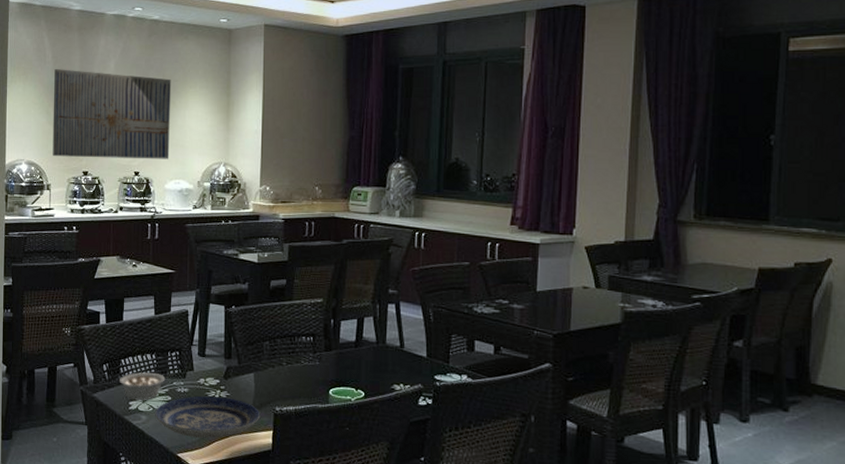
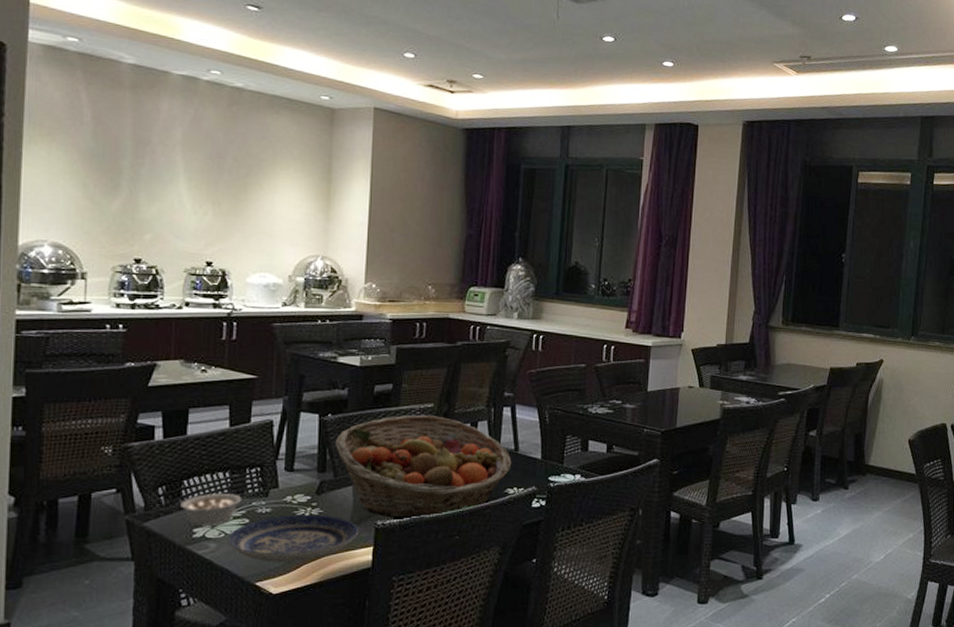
wall art: present [52,69,172,159] -> none [90,132,258,249]
fruit basket: none [238,309,398,408] -> present [334,415,512,519]

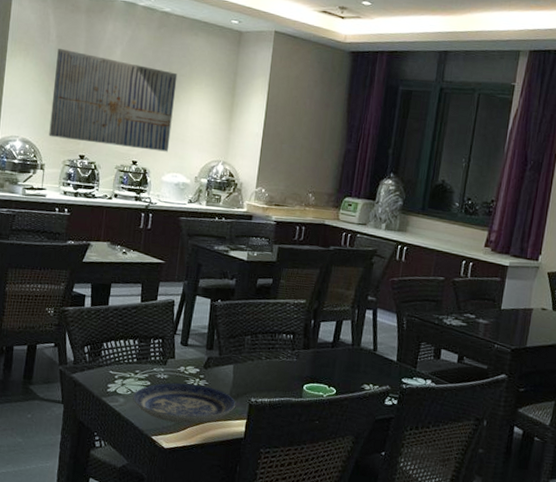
wall art: none [90,132,258,249] -> present [49,49,178,152]
legume: present [181,492,254,527] -> none [100,356,156,384]
fruit basket: present [334,415,512,519] -> none [221,307,370,402]

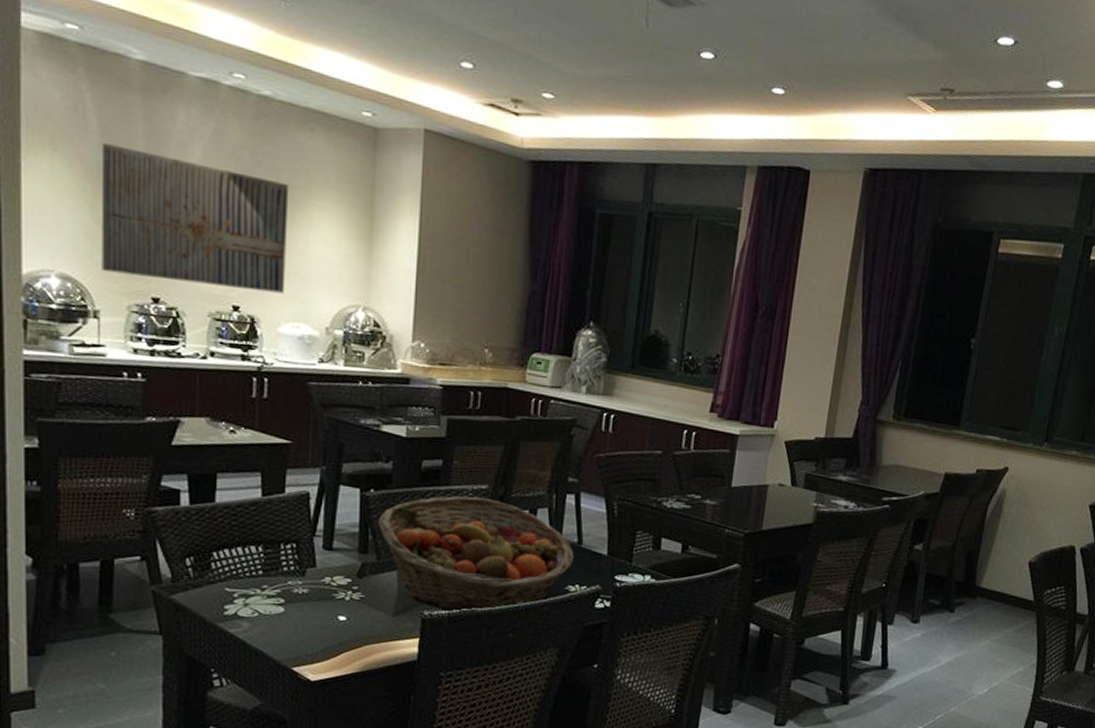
plate: present [133,383,235,424] -> none [261,598,403,649]
fruit basket: none [221,307,370,402] -> present [377,496,574,612]

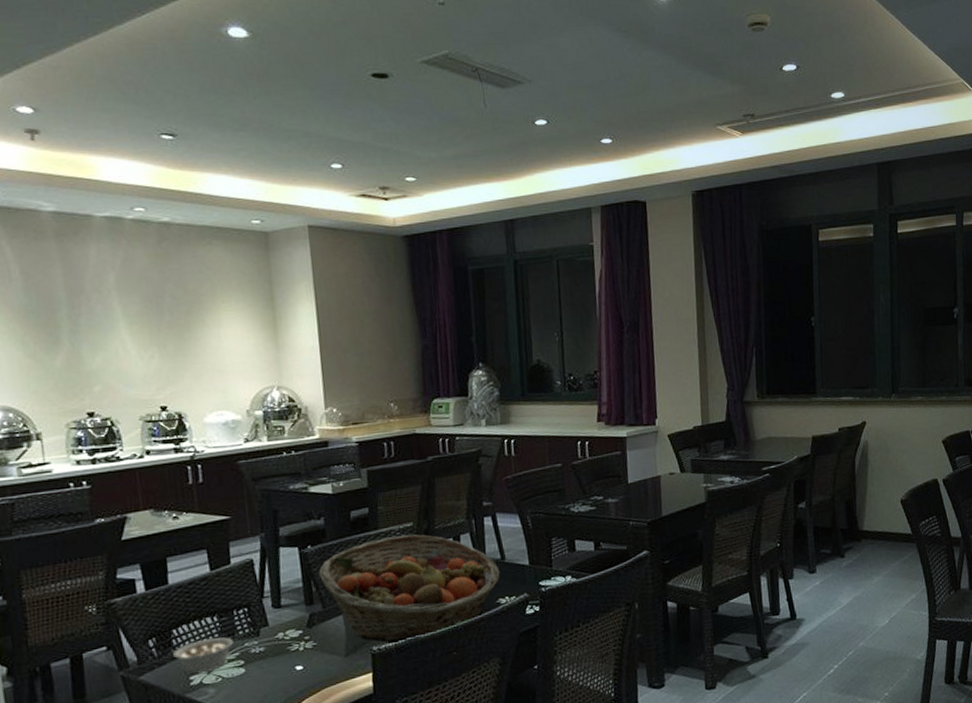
wall art: present [101,144,289,294] -> none [26,286,206,398]
legume: none [210,569,290,604] -> present [173,633,245,674]

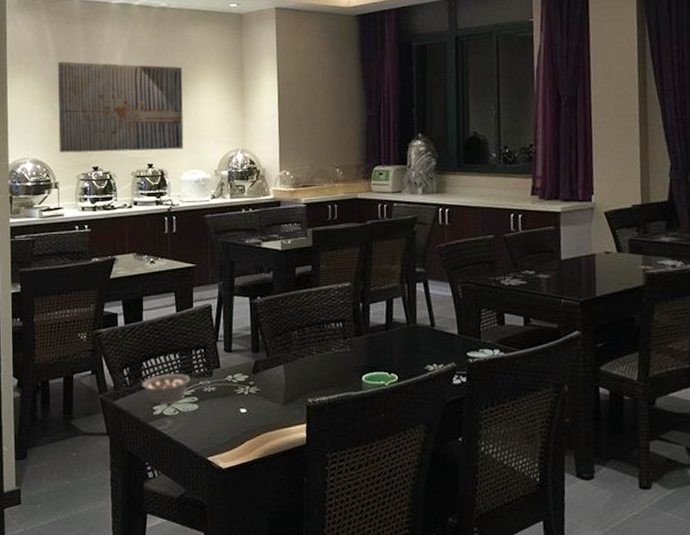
wall art: none [26,286,206,398] -> present [58,61,184,153]
fruit basket: present [318,534,500,642] -> none [265,294,429,397]

